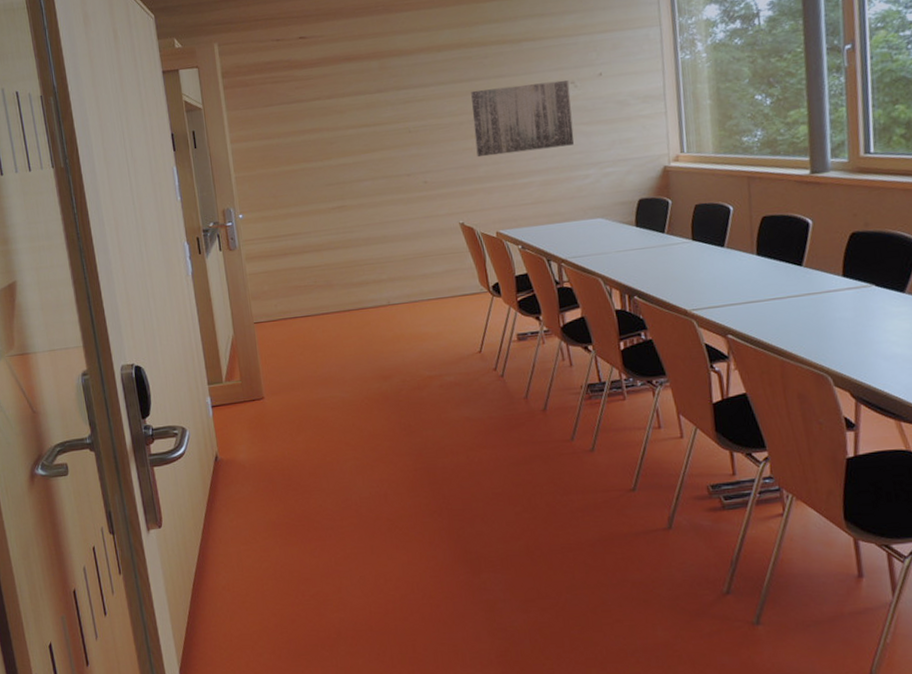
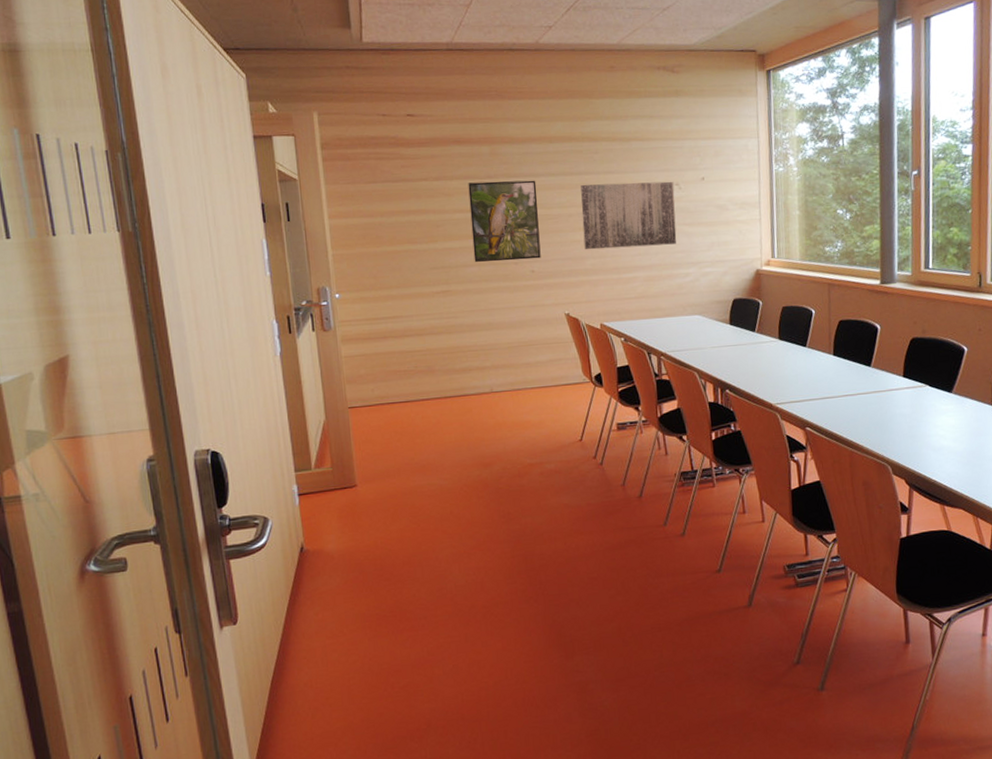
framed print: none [359,90,433,177] -> present [468,180,541,263]

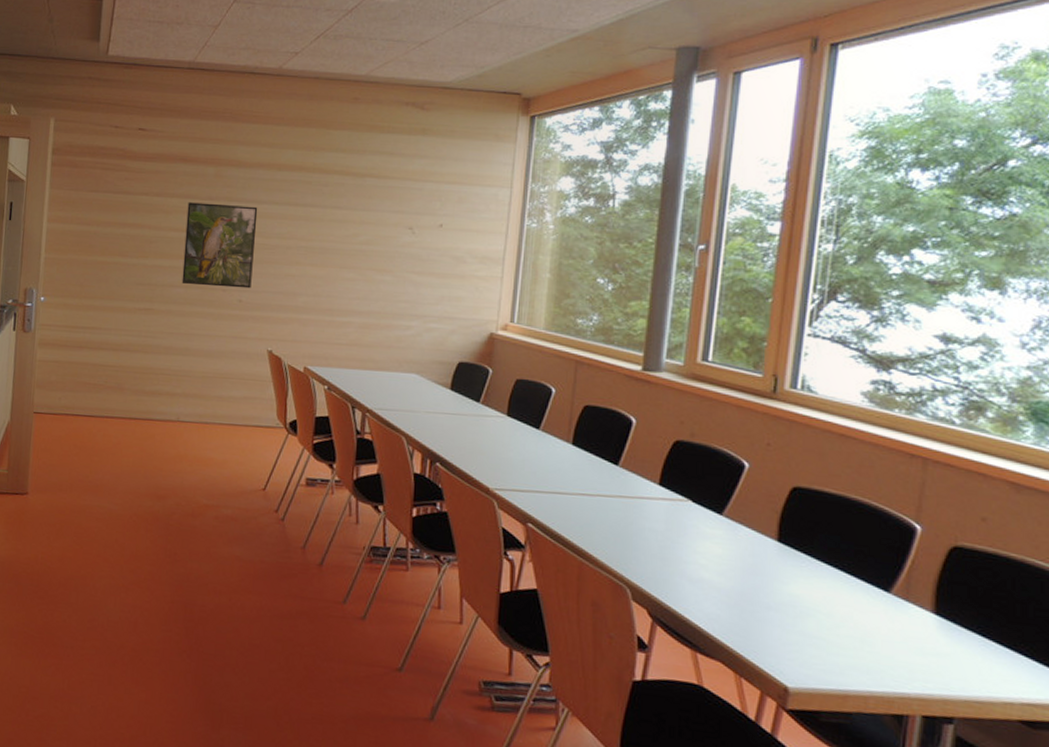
wall art: present [581,181,677,250] -> none [299,217,407,292]

